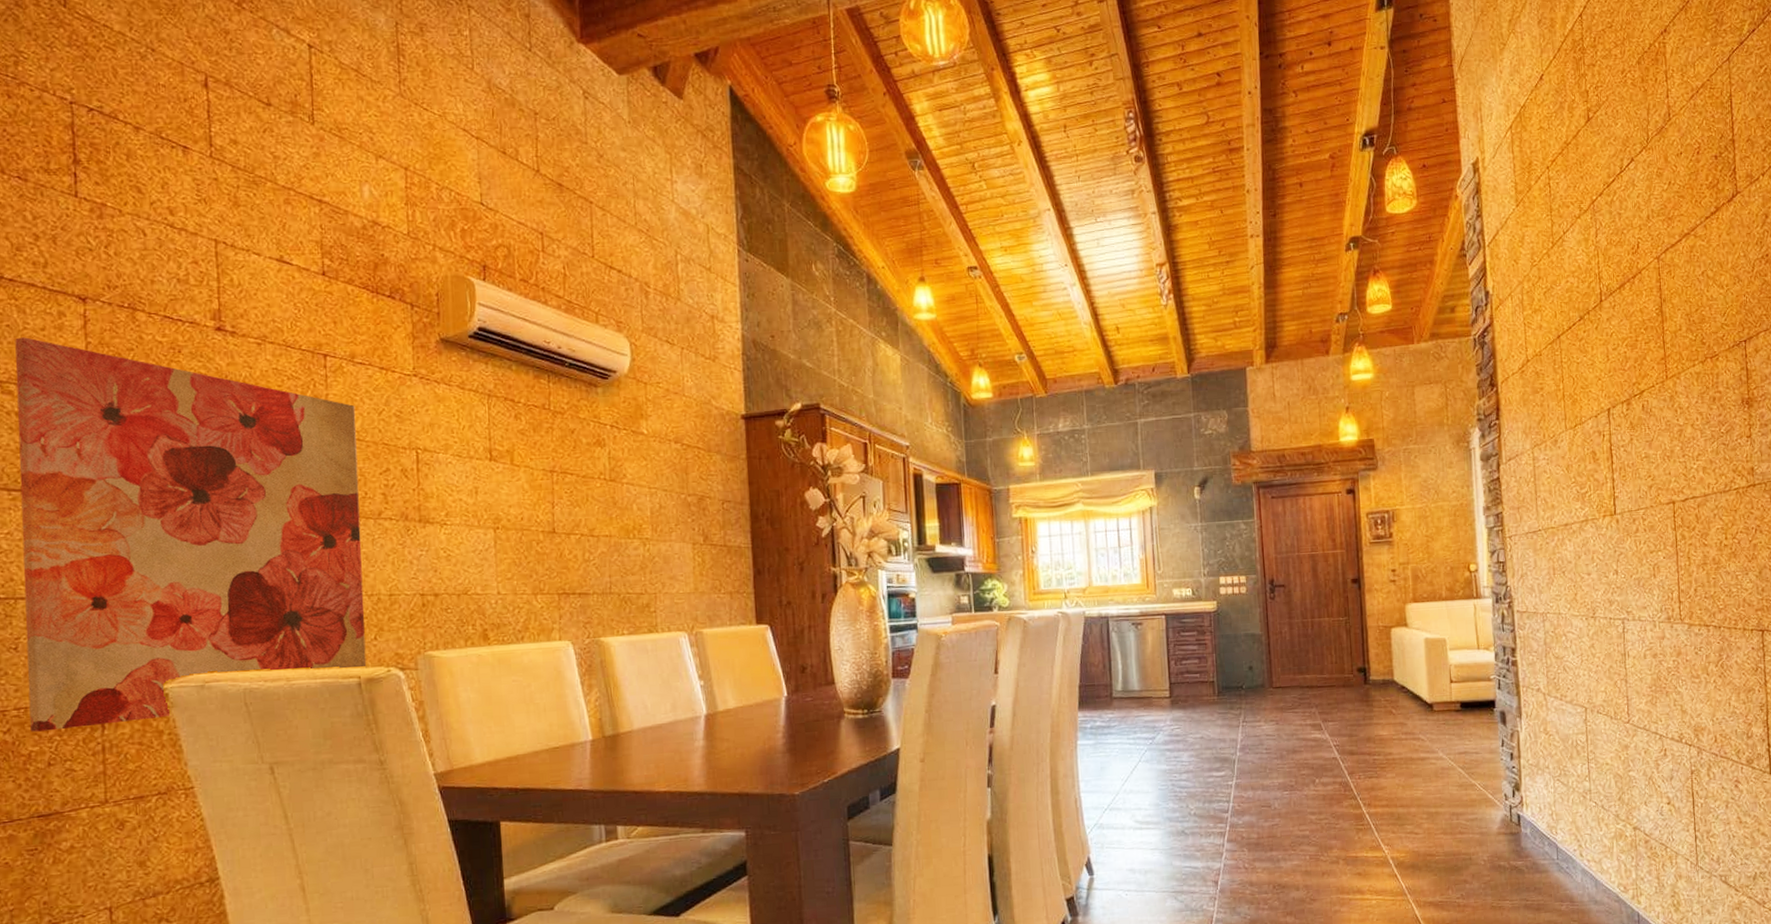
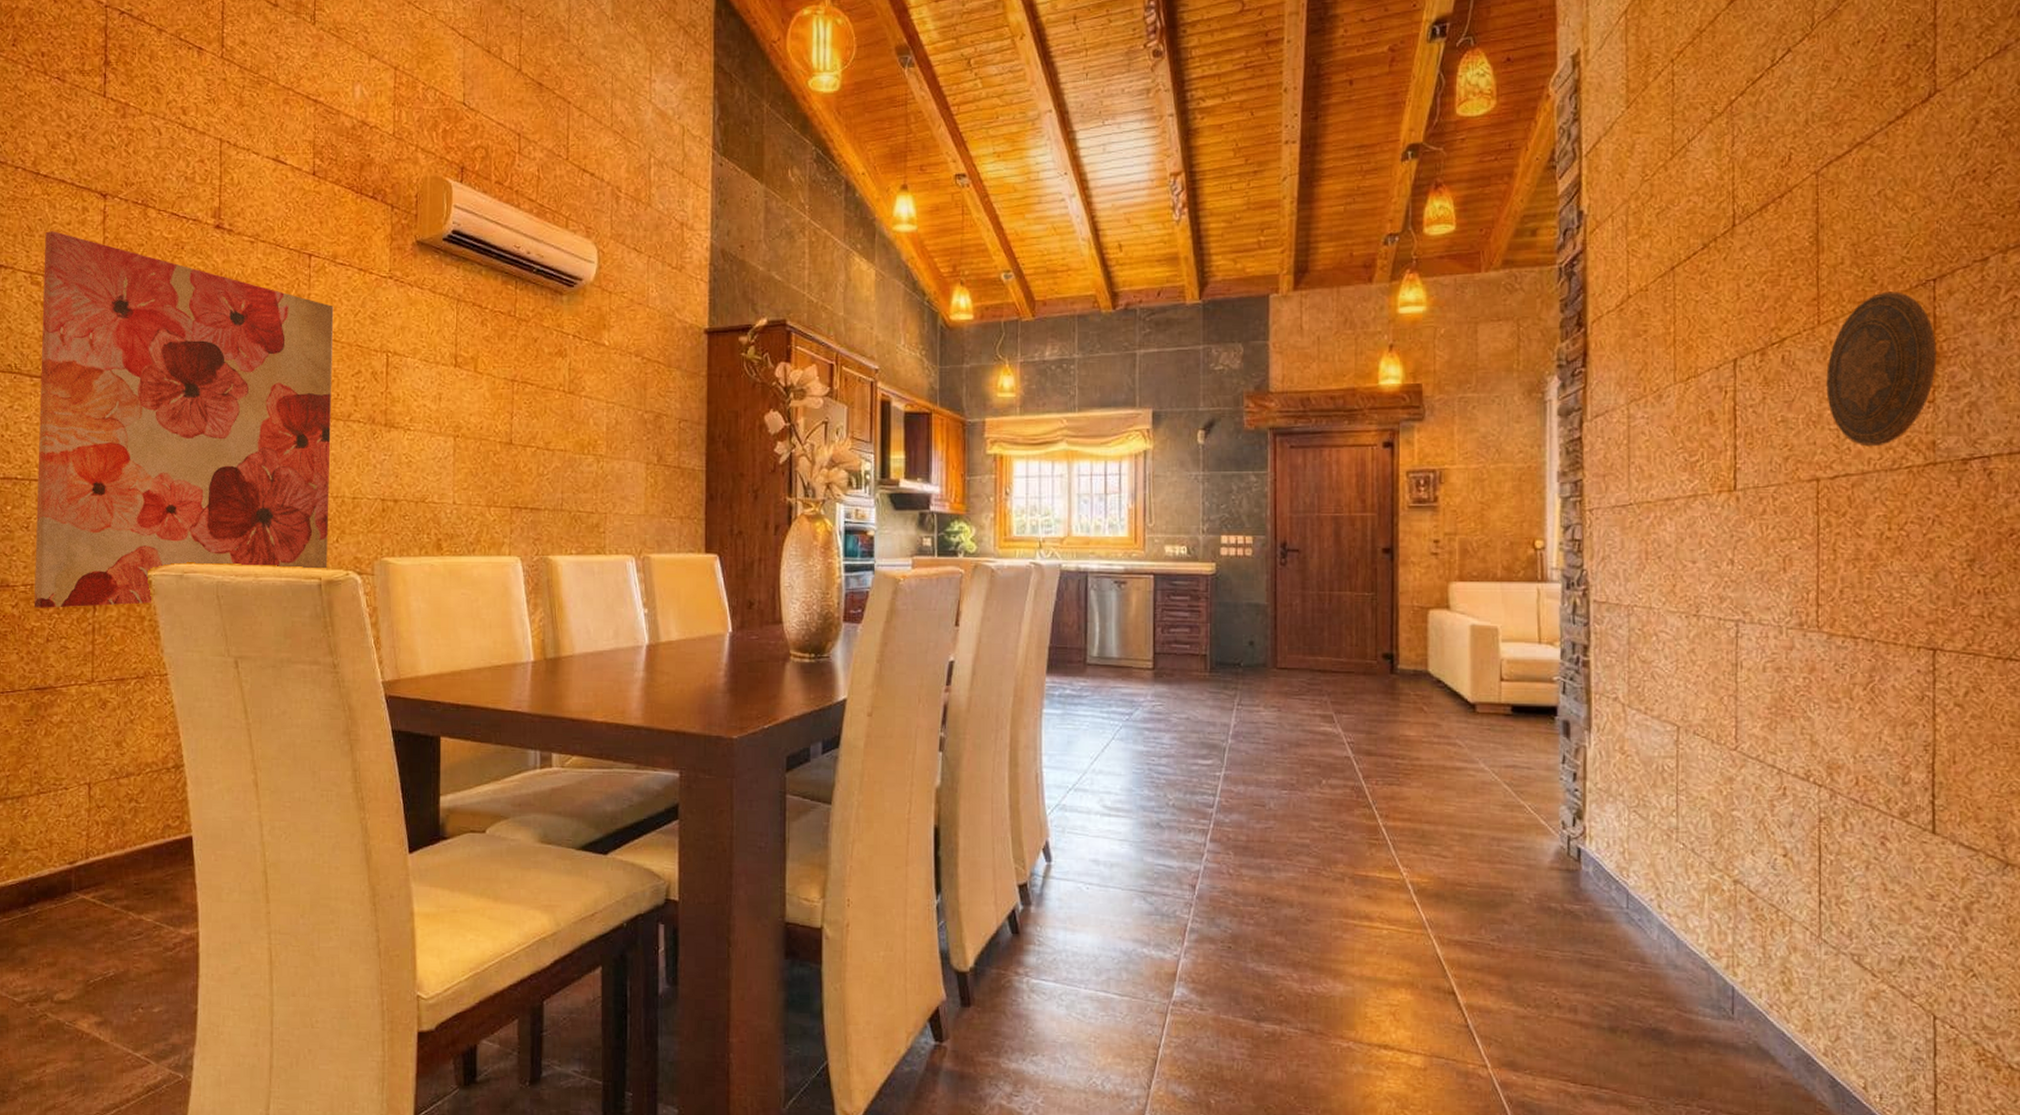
decorative plate: none [1674,351,1751,474] -> present [1826,291,1937,447]

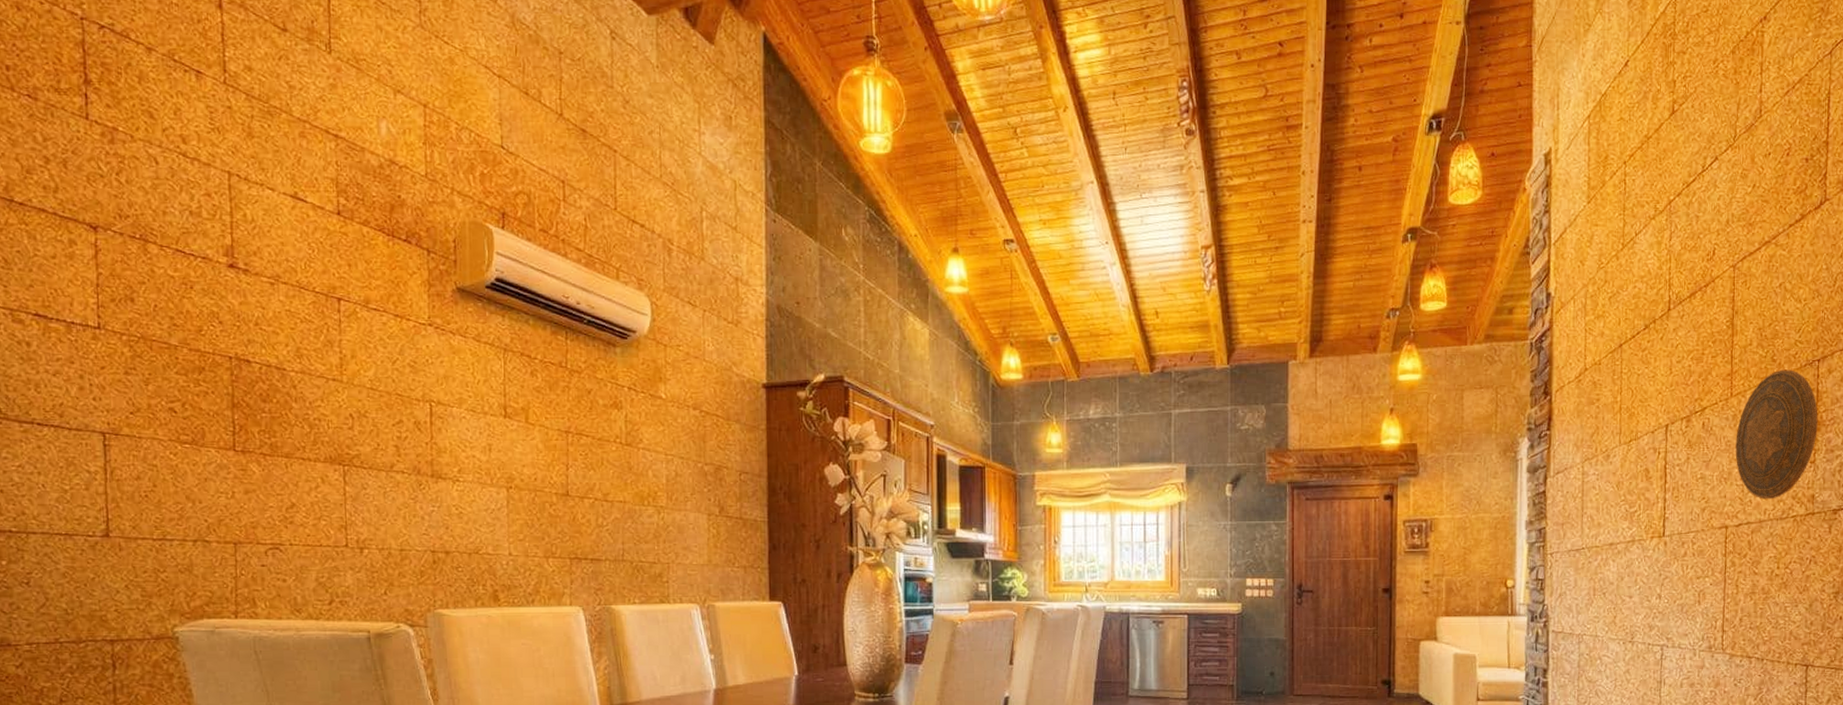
wall art: present [33,231,334,608] -> none [25,264,376,668]

